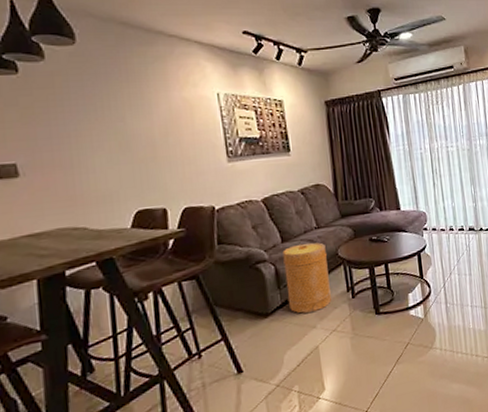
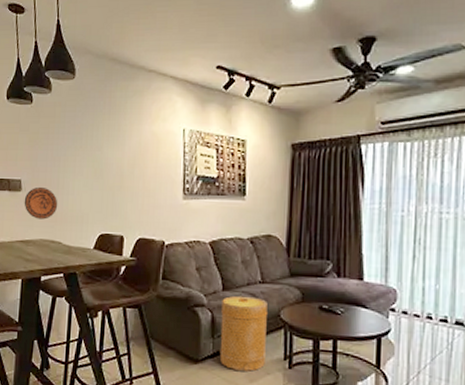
decorative plate: none [24,168,76,207] -> present [24,186,58,220]

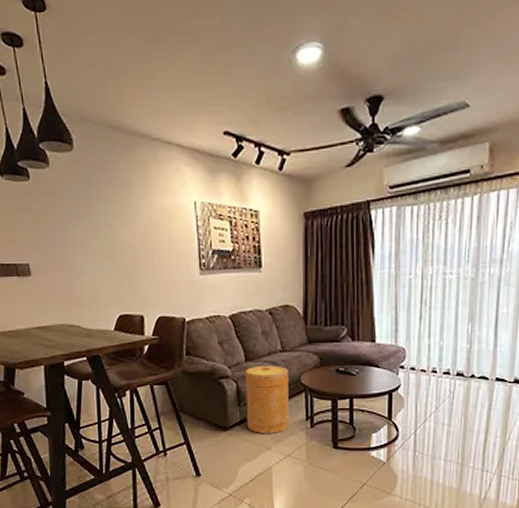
decorative plate: present [24,186,58,220] -> none [35,270,72,304]

